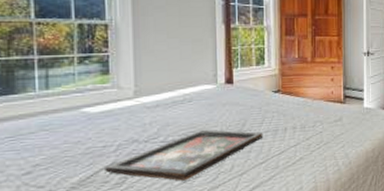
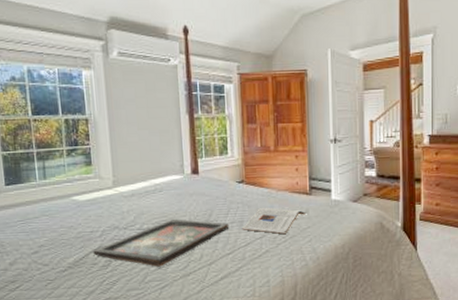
magazine: none [275,115,340,142] -> present [241,207,306,235]

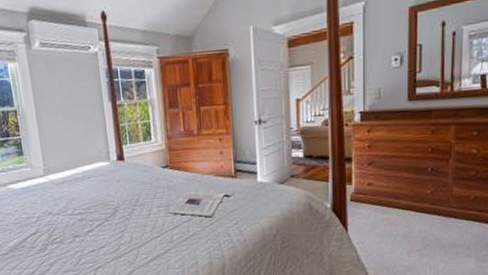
decorative tray: present [93,219,229,267] -> none [30,204,157,250]

